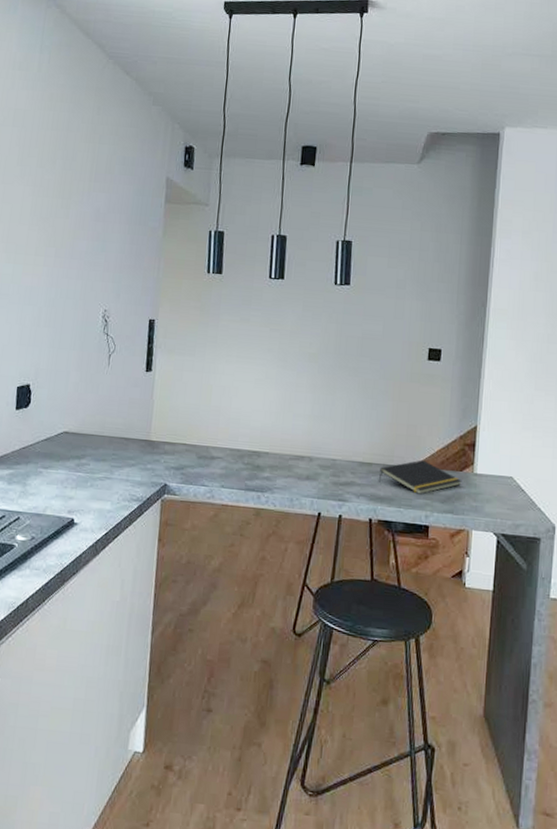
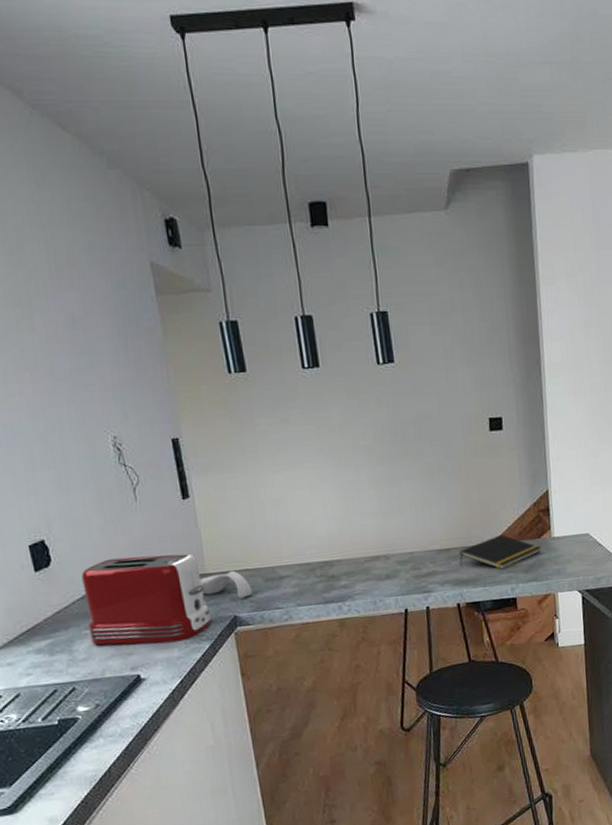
toaster: none [43,410,146,497] -> present [81,554,212,645]
spoon rest: none [142,442,186,469] -> present [199,570,253,599]

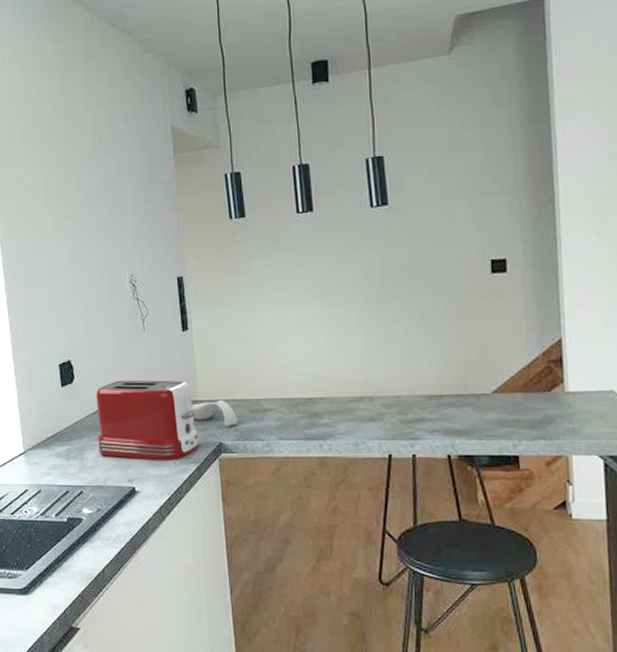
notepad: present [459,534,542,570] -> none [451,384,552,423]

